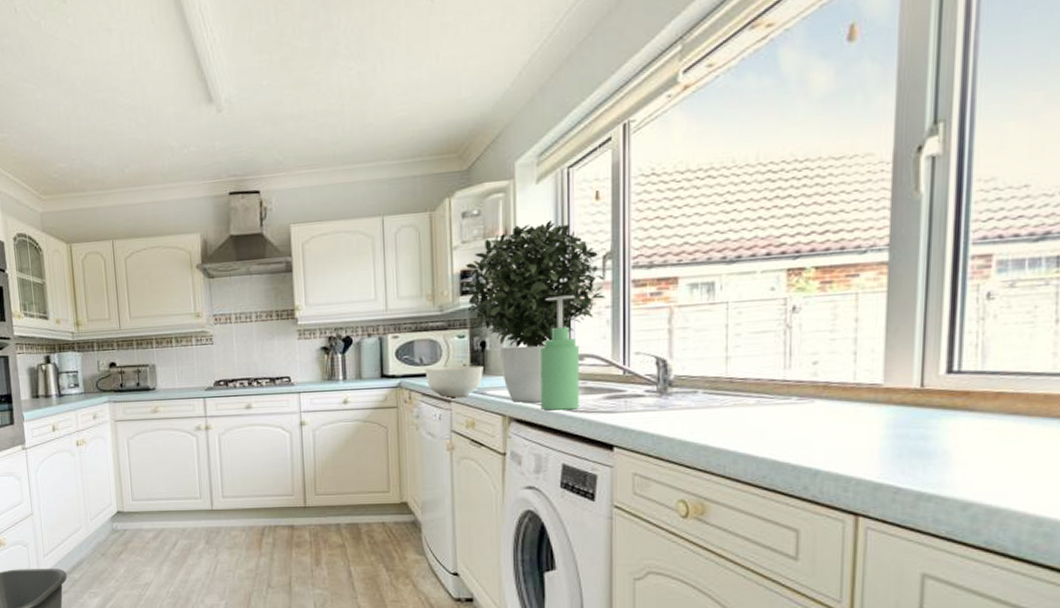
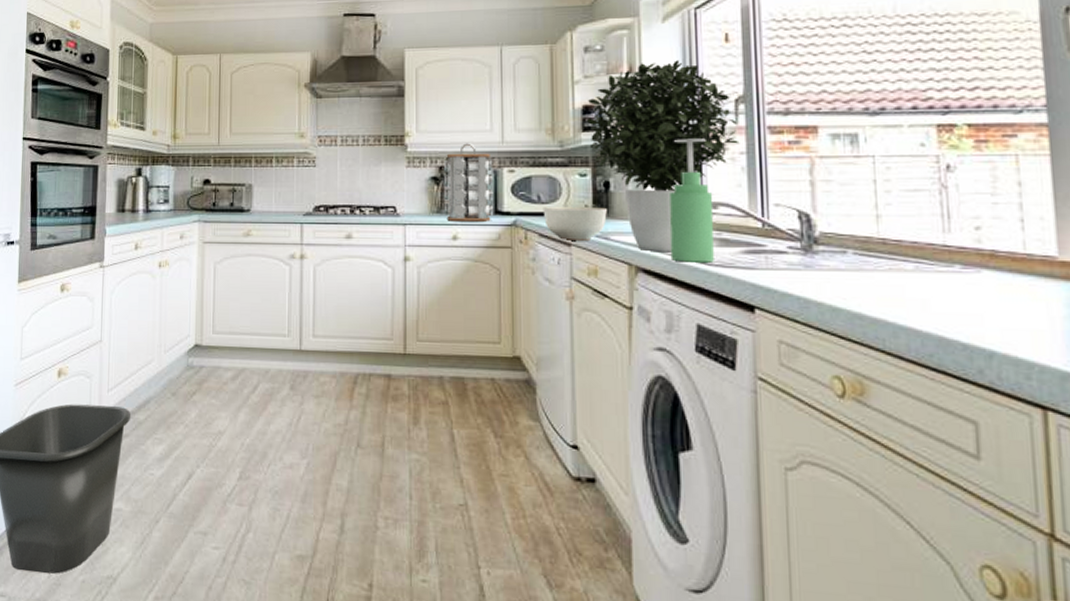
spice rack: none [332,313,380,388] -> present [443,143,494,223]

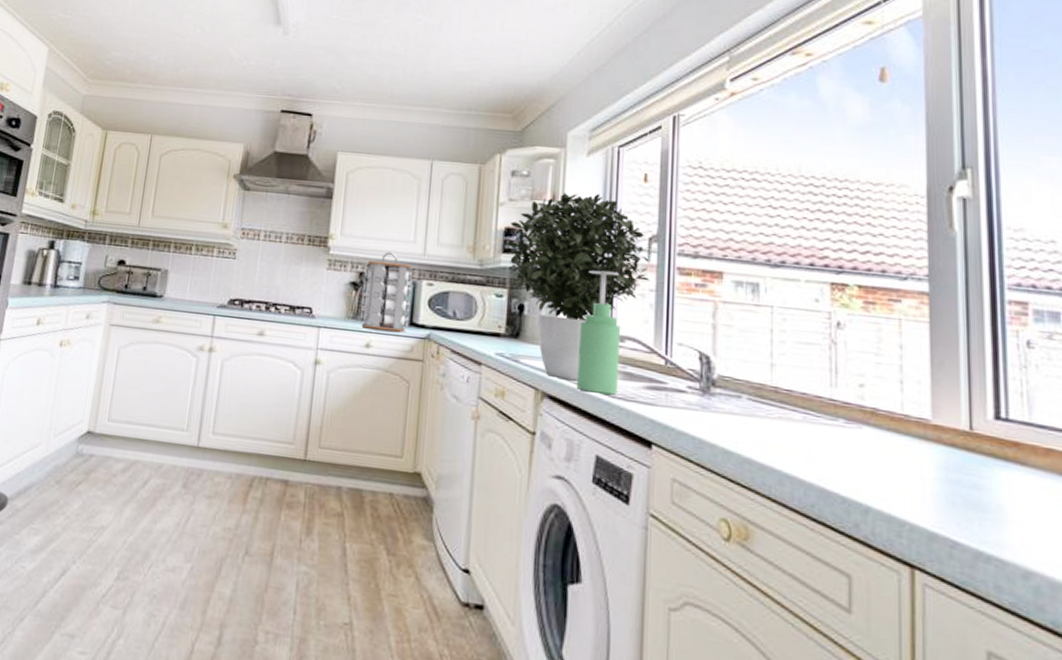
bowl: present [542,207,607,241] -> none [457,323,519,362]

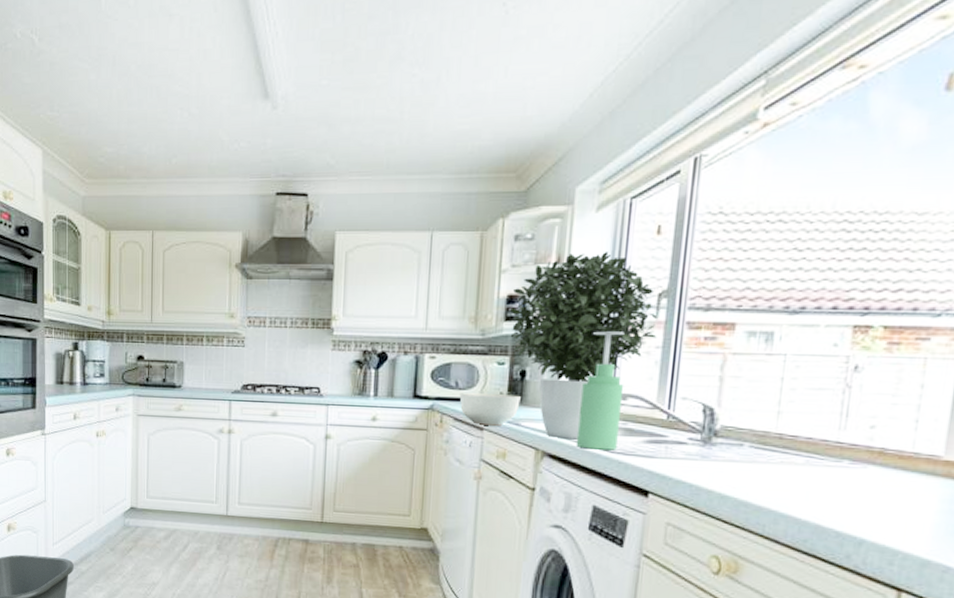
spice rack: present [359,252,413,334] -> none [365,328,416,406]
bowl: none [457,323,519,362] -> present [459,393,521,426]

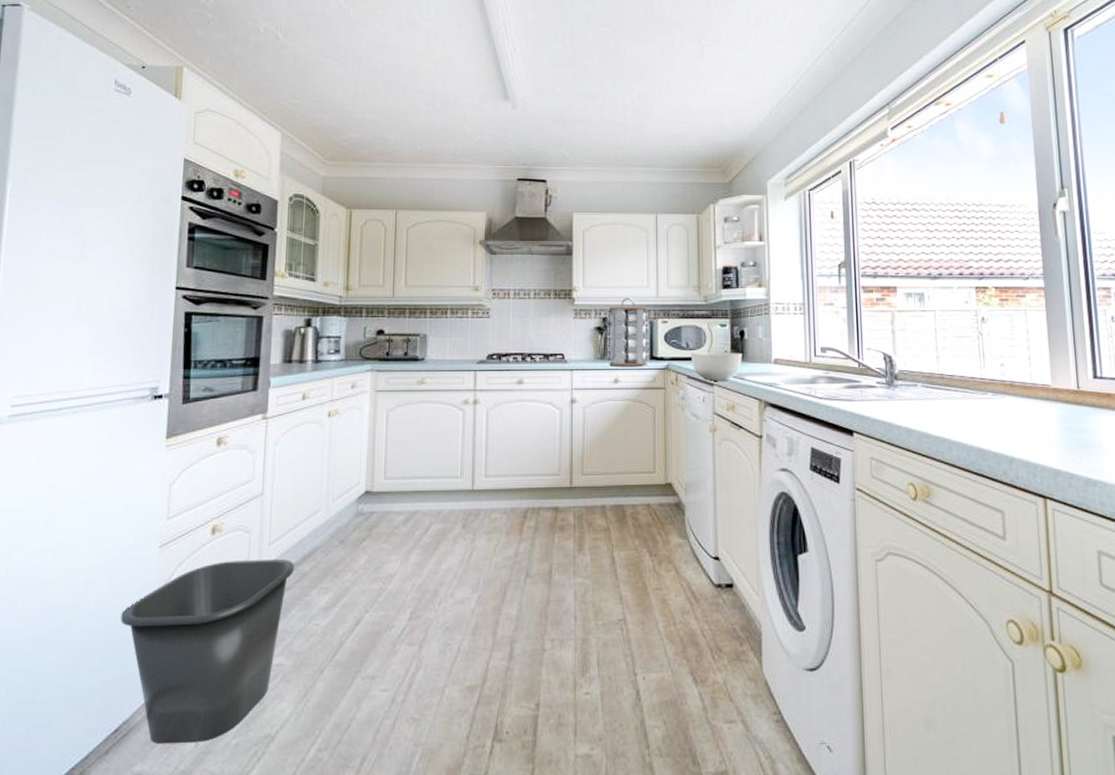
spice rack: none [365,328,416,406] -> present [606,297,650,368]
potted plant: present [509,252,658,440] -> none [725,232,842,389]
soap dispenser: present [576,331,625,450] -> none [789,295,824,397]

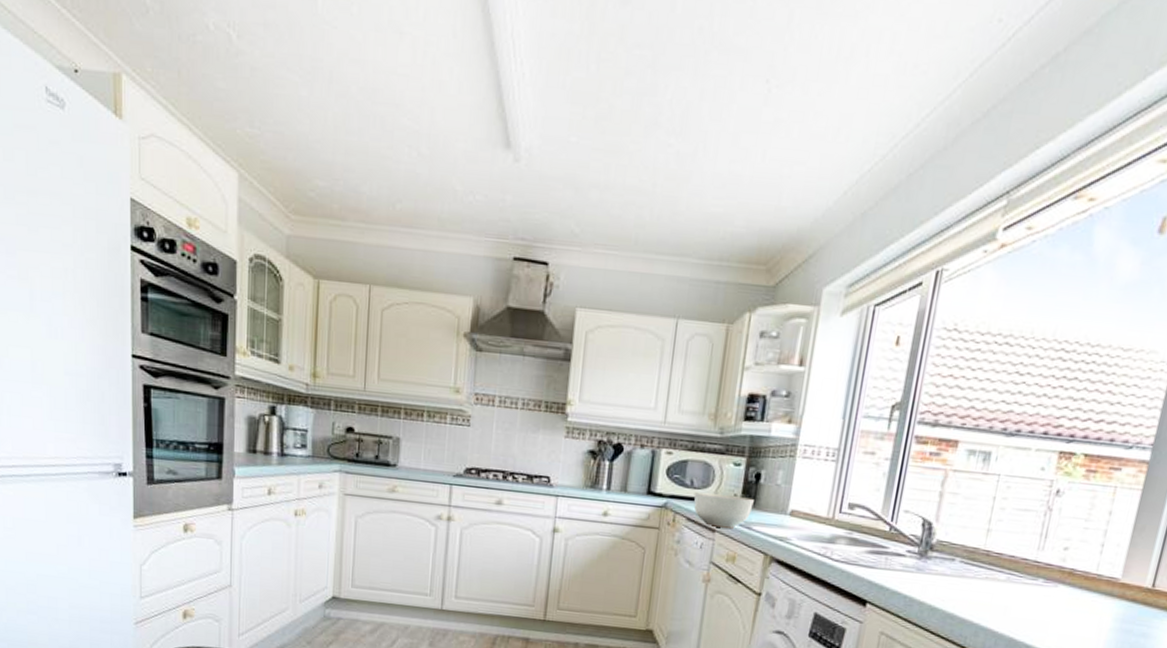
spice rack: present [606,297,650,368] -> none [597,419,653,502]

